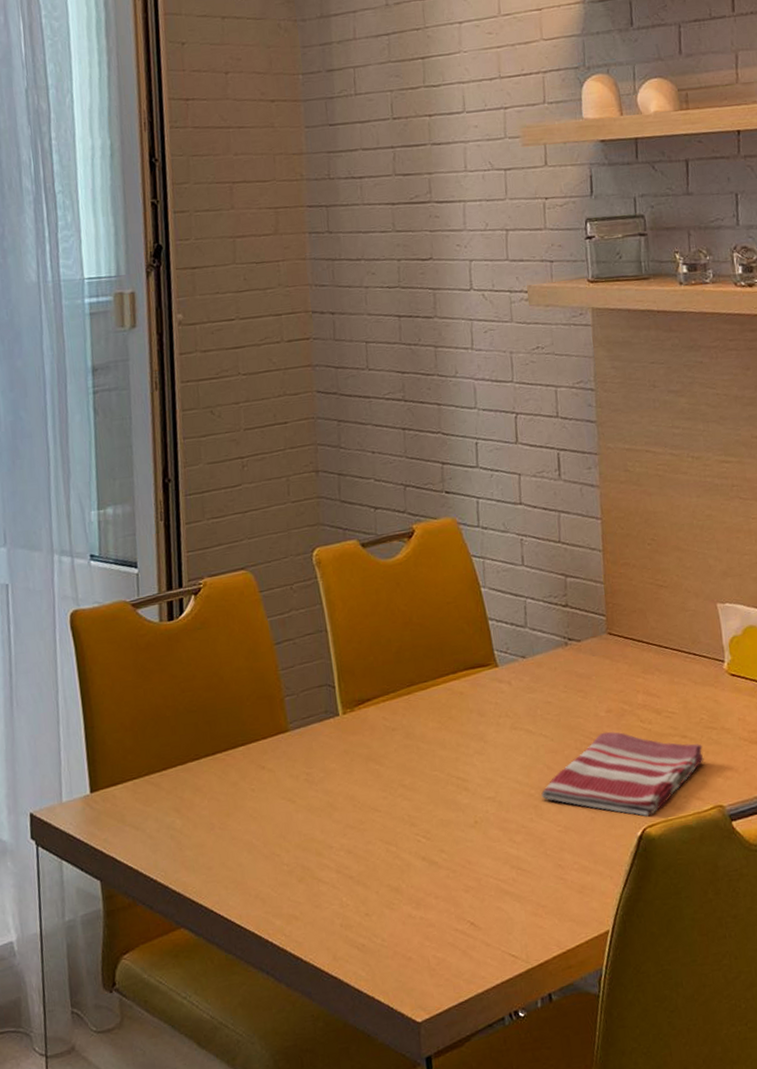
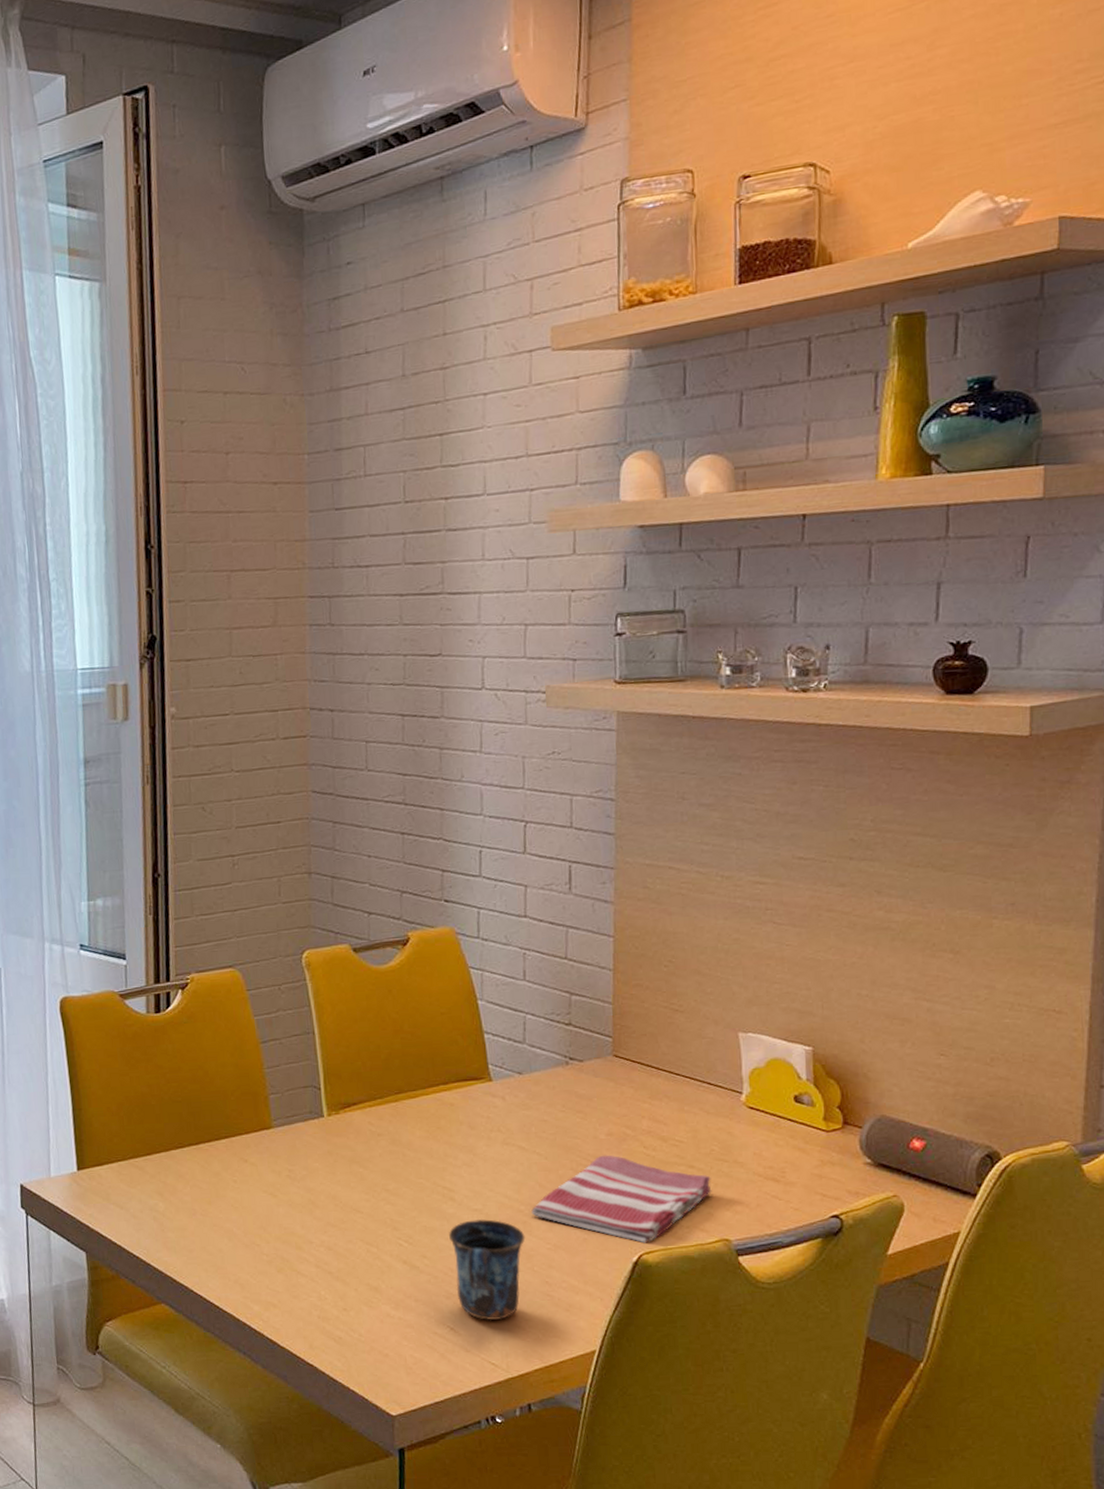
mug: none [465,806,537,911] -> present [449,1219,526,1321]

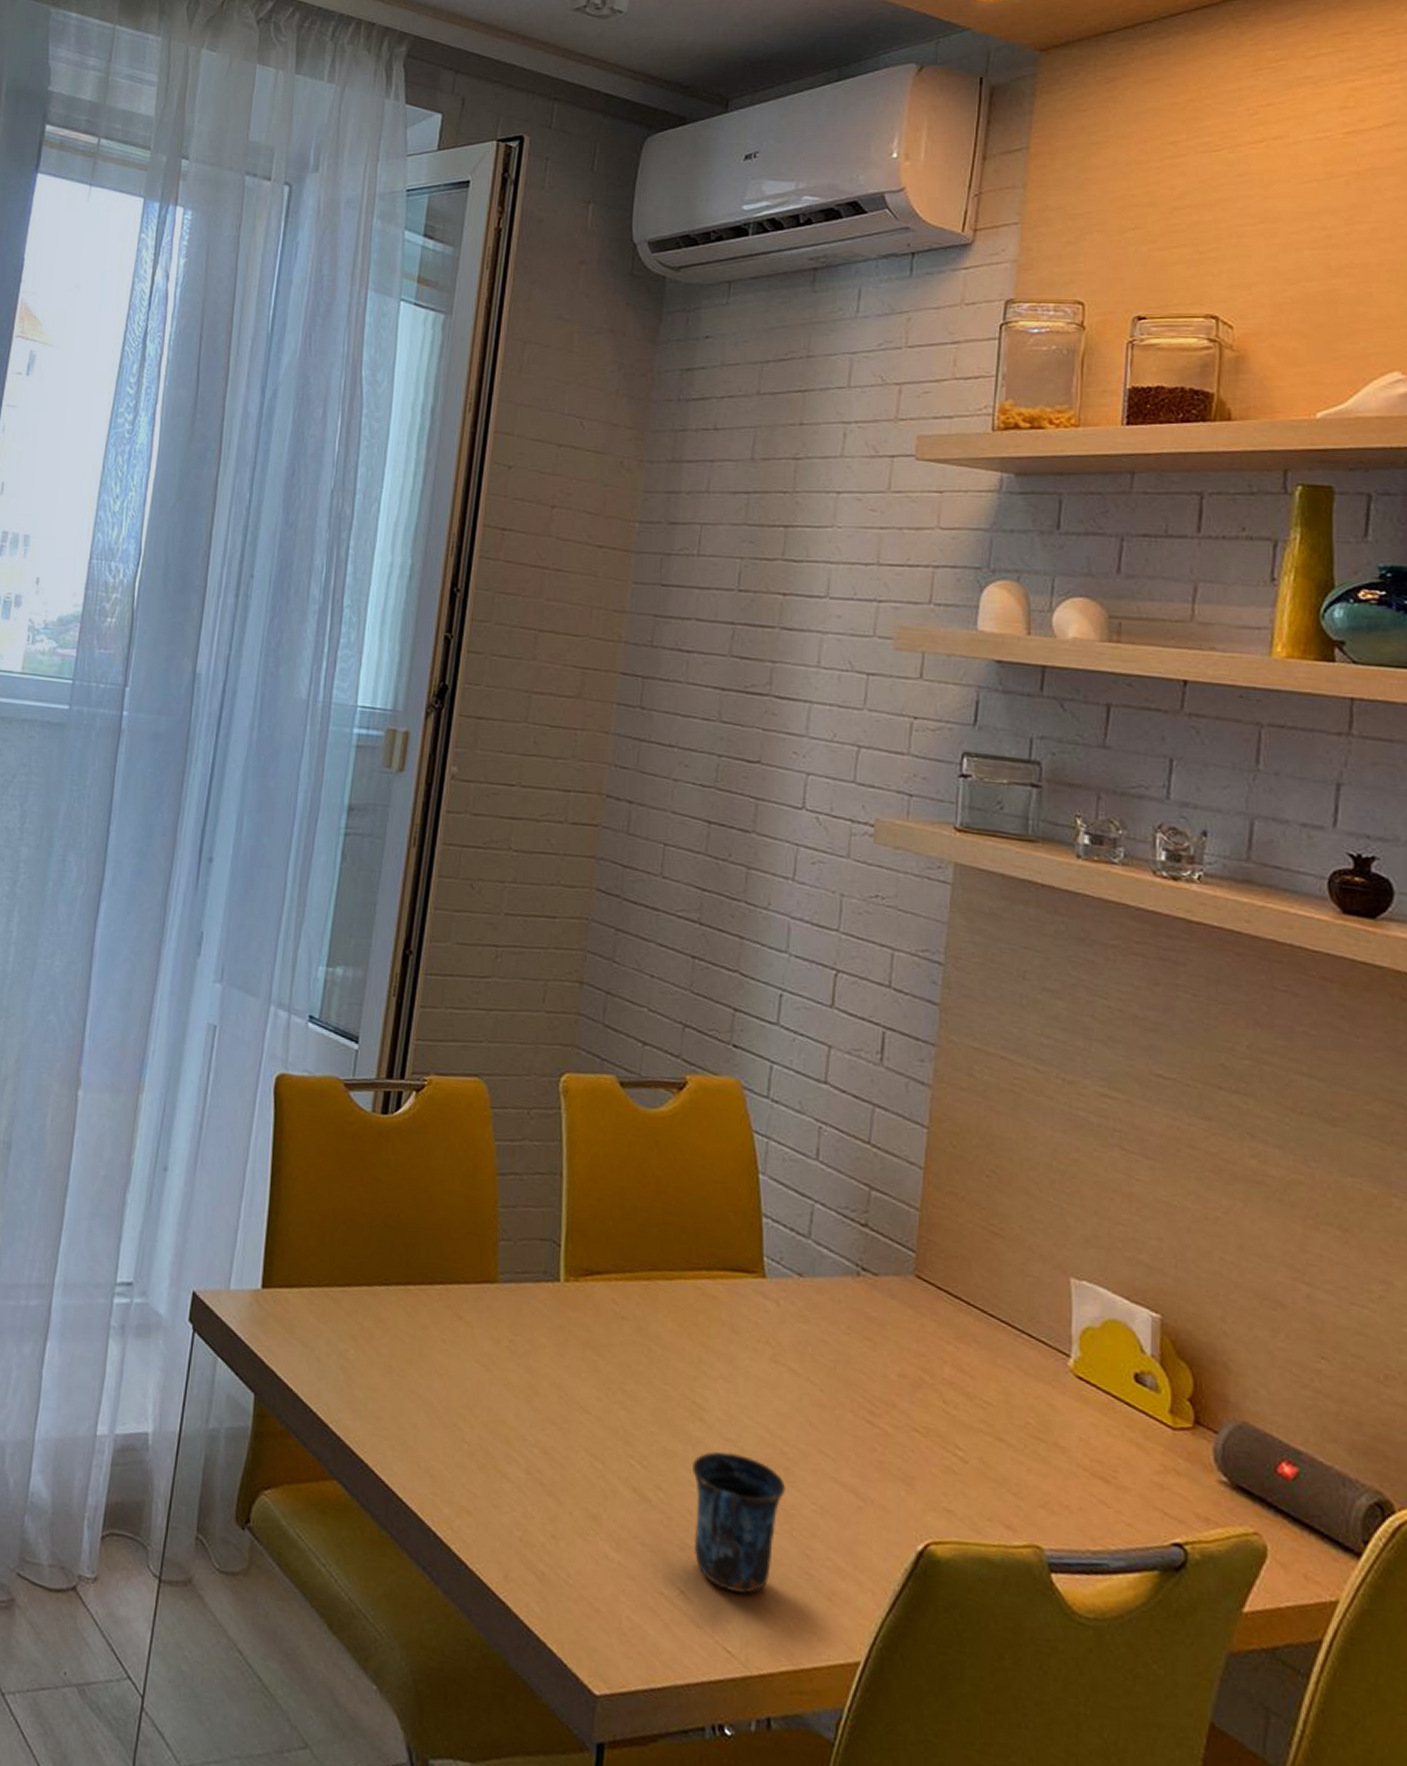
dish towel: present [531,1155,712,1243] -> none [797,1400,1024,1530]

